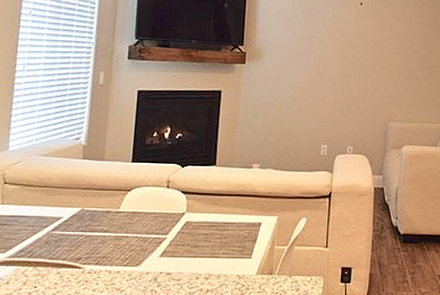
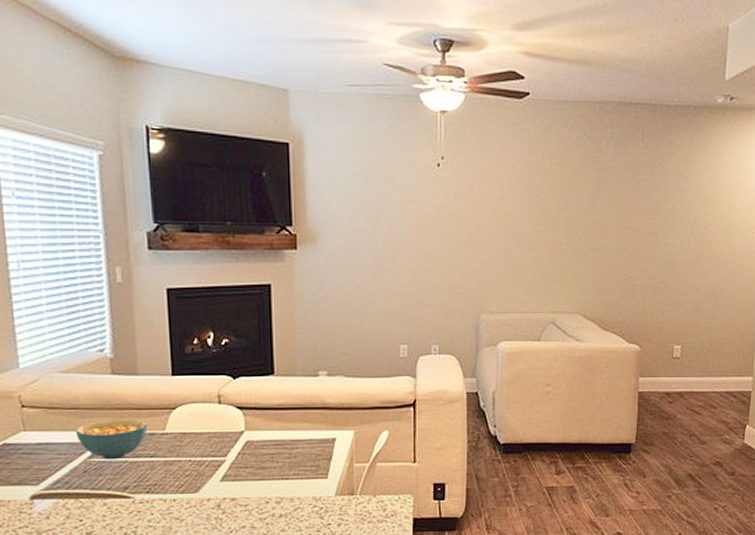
cereal bowl: none [44,197,106,233] -> present [75,419,148,460]

